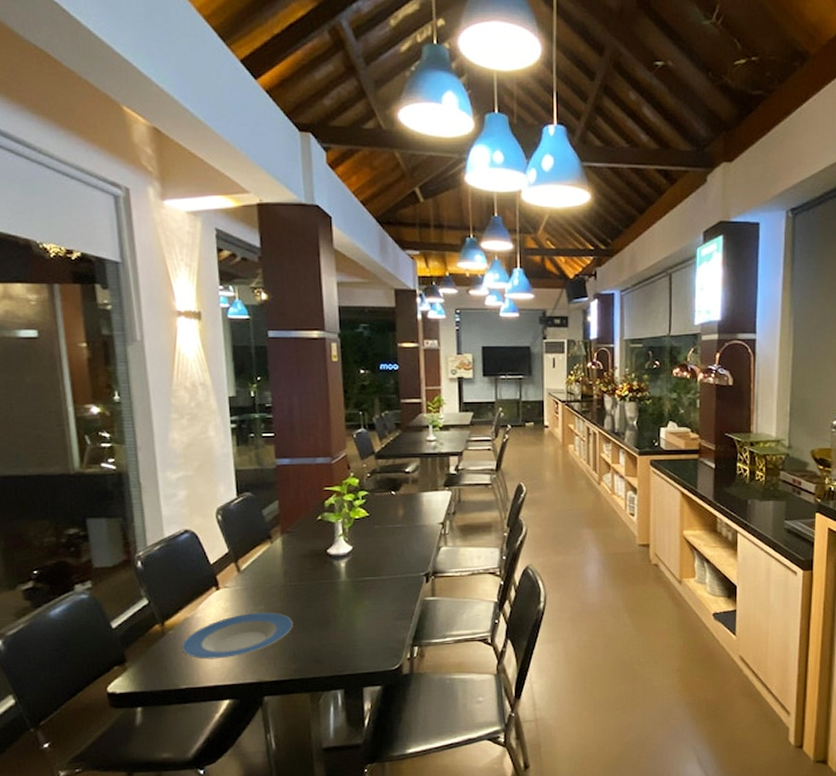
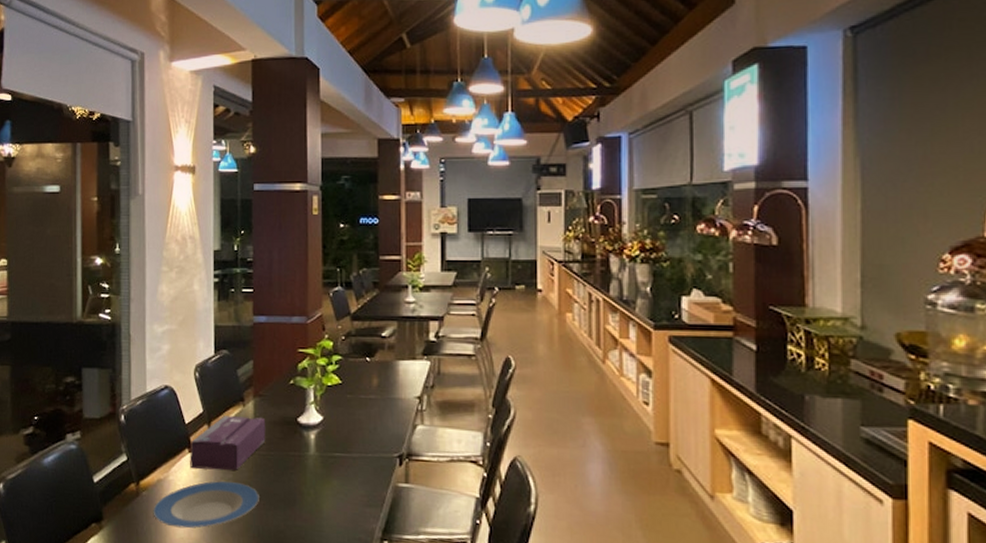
tissue box: none [217,552,296,604] -> present [190,415,266,470]

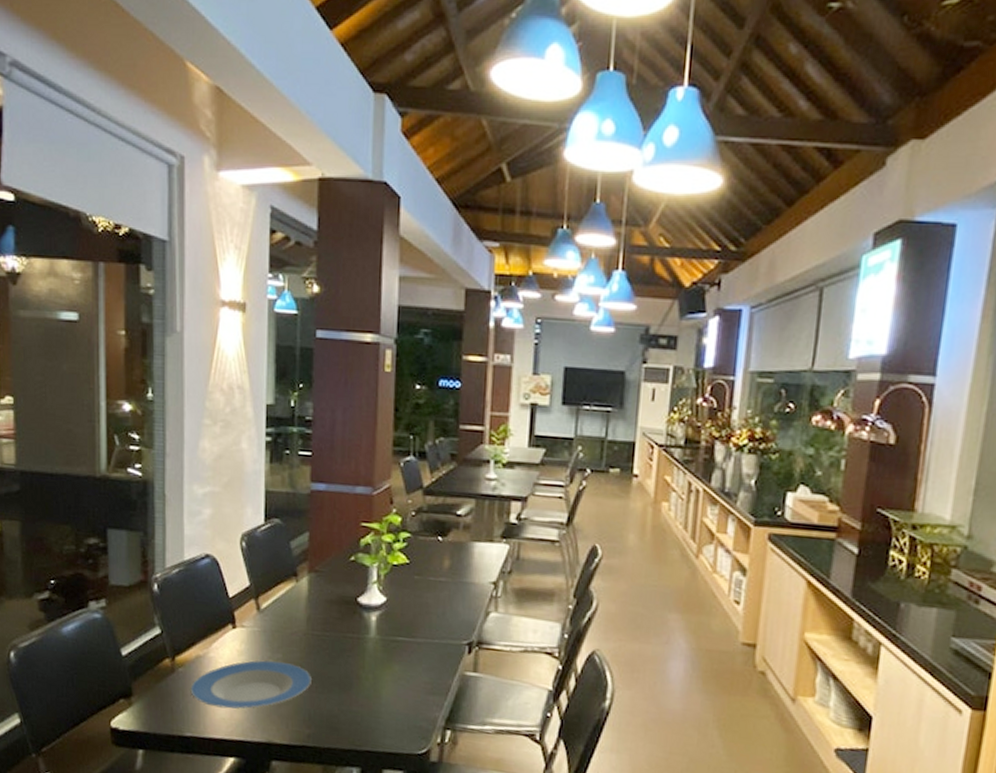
tissue box: present [190,415,266,470] -> none [234,591,322,650]

